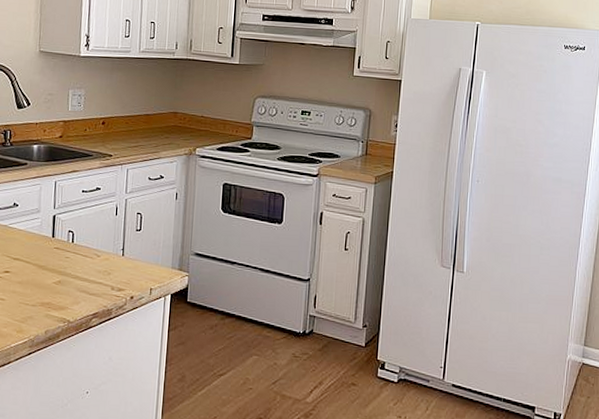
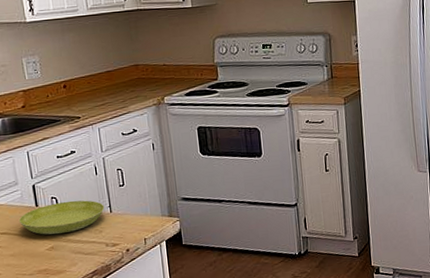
saucer: none [33,237,118,270] -> present [18,200,105,235]

